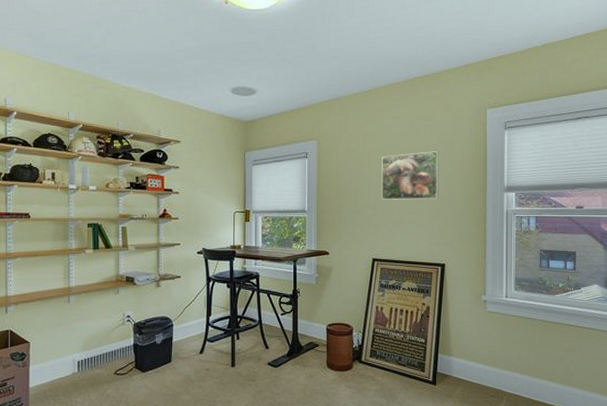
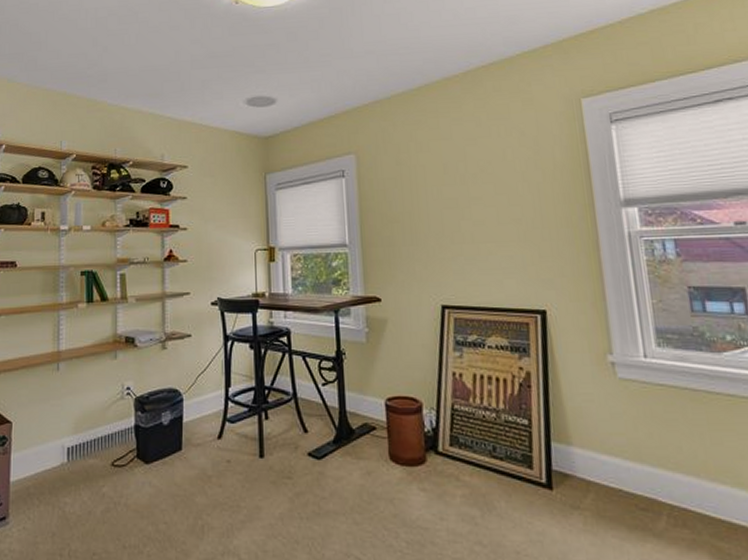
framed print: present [382,151,439,200] -> none [442,158,527,226]

